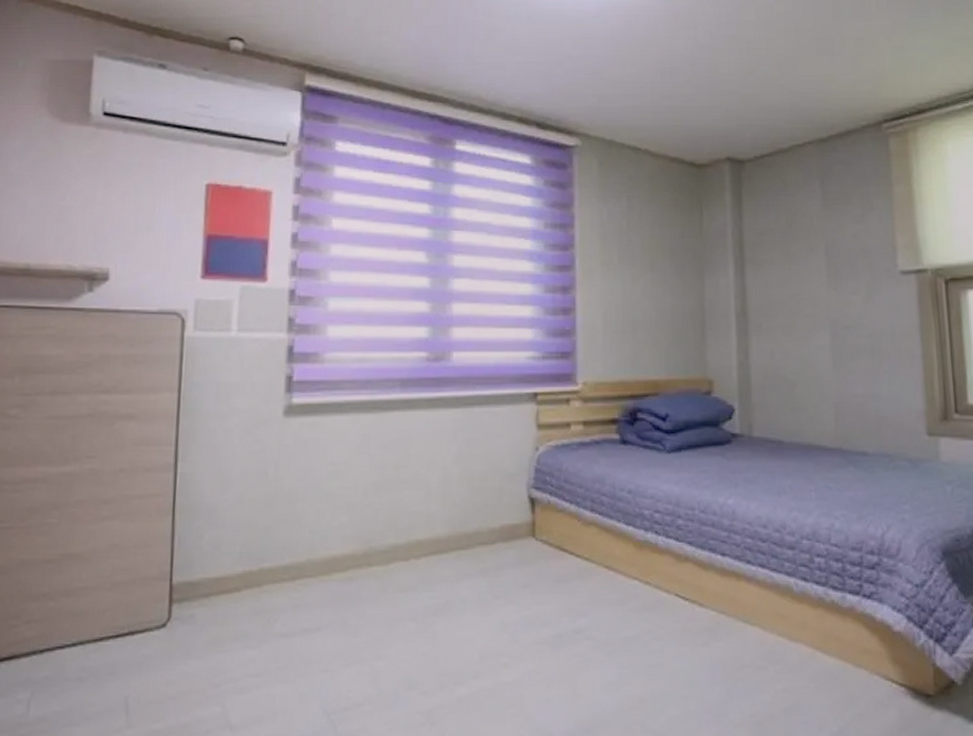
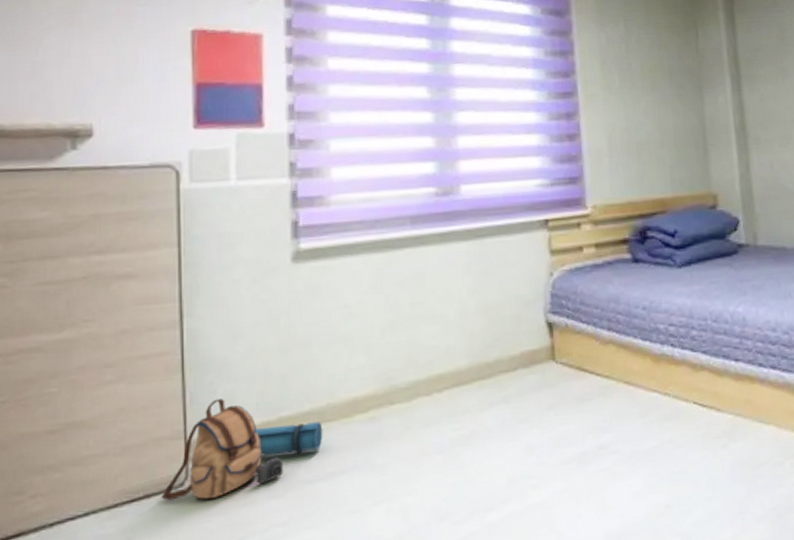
backpack: none [144,544,302,642] -> present [161,398,323,501]

